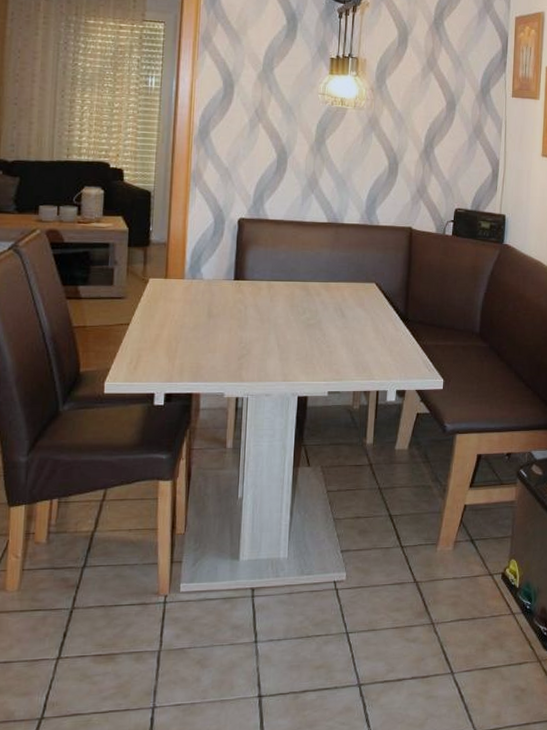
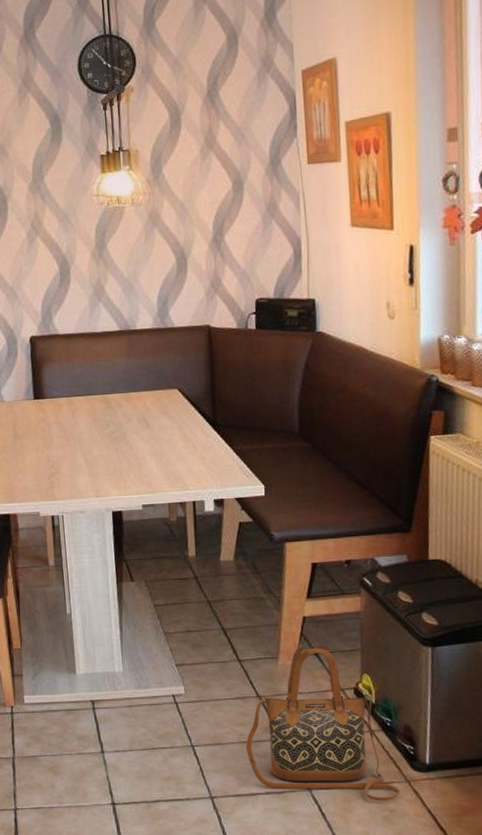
handbag: none [398,532,532,681] -> present [245,645,401,801]

